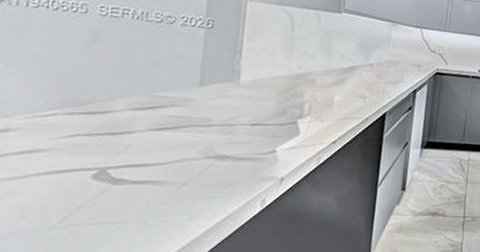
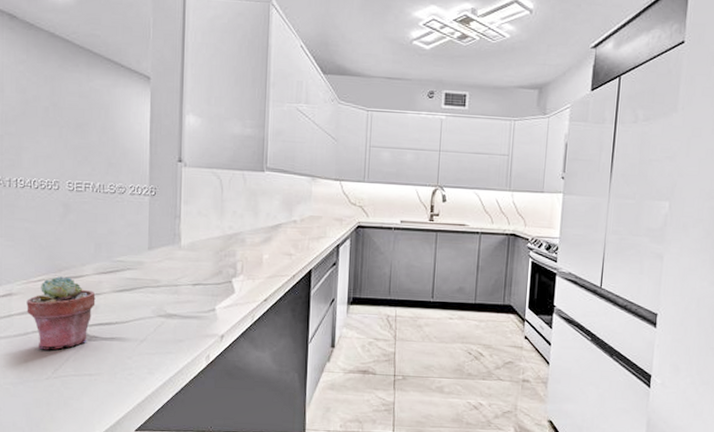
potted succulent: none [28,111,127,196] -> present [26,276,96,350]

